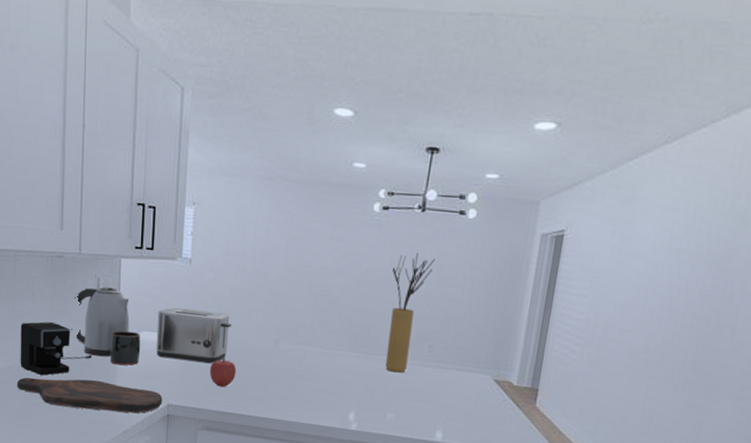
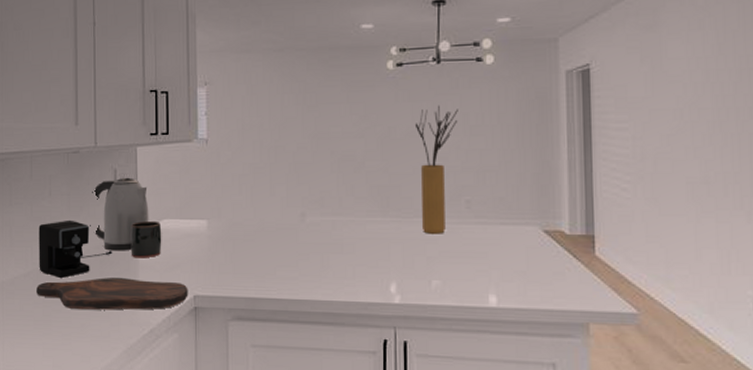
toaster: present [156,307,232,364] -> none [177,191,255,247]
fruit: present [209,358,237,388] -> none [235,238,264,271]

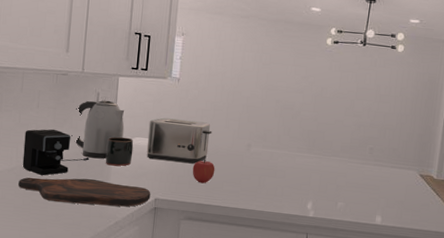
toaster: none [177,191,255,247] -> present [146,117,212,164]
fruit: none [235,238,264,271] -> present [192,159,215,184]
vase: present [414,105,458,234] -> none [336,76,374,170]

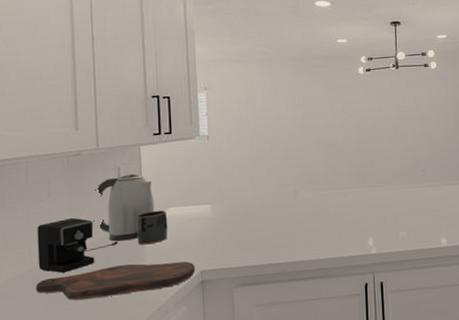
toaster: present [146,117,212,164] -> none [181,176,254,229]
fruit: present [192,159,215,184] -> none [238,216,263,244]

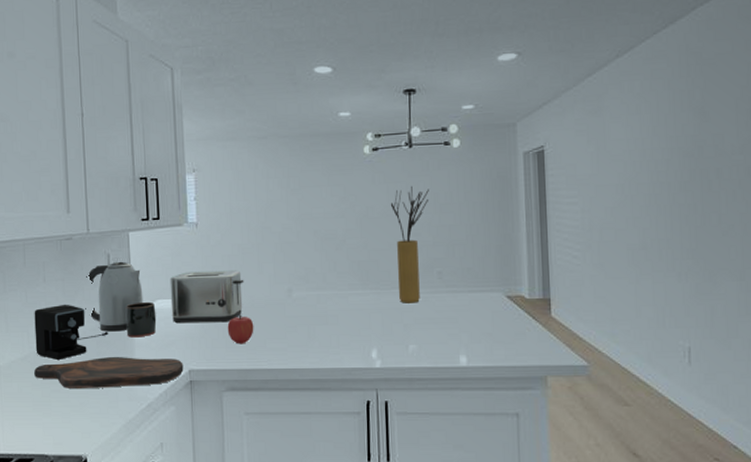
toaster: none [181,176,254,229] -> present [170,270,244,324]
fruit: none [238,216,263,244] -> present [227,314,254,345]
vase: none [381,99,413,198] -> present [390,185,429,303]

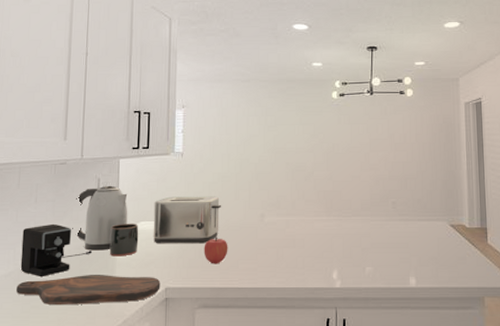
vase: present [390,185,429,303] -> none [353,127,386,229]

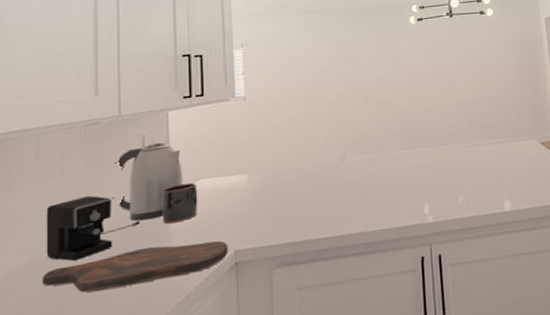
toaster: present [153,196,222,244] -> none [214,141,296,203]
fruit: present [204,237,228,264] -> none [277,185,306,217]

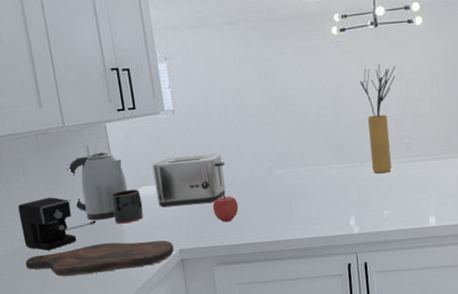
toaster: none [214,141,296,203] -> present [152,153,226,208]
fruit: none [277,185,306,217] -> present [212,195,239,223]
vase: none [435,50,469,158] -> present [359,63,396,174]

